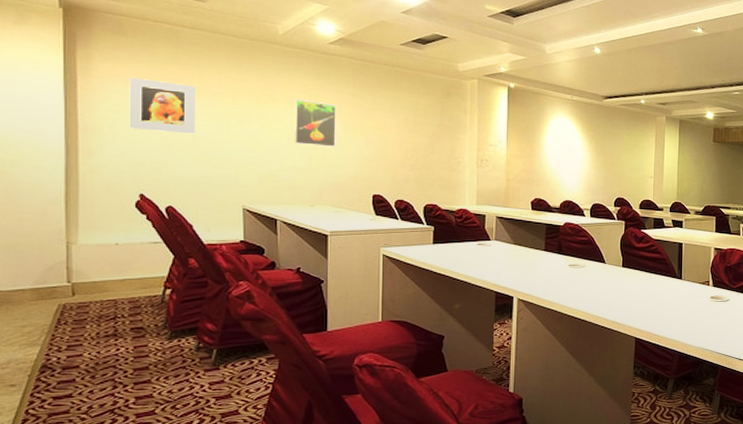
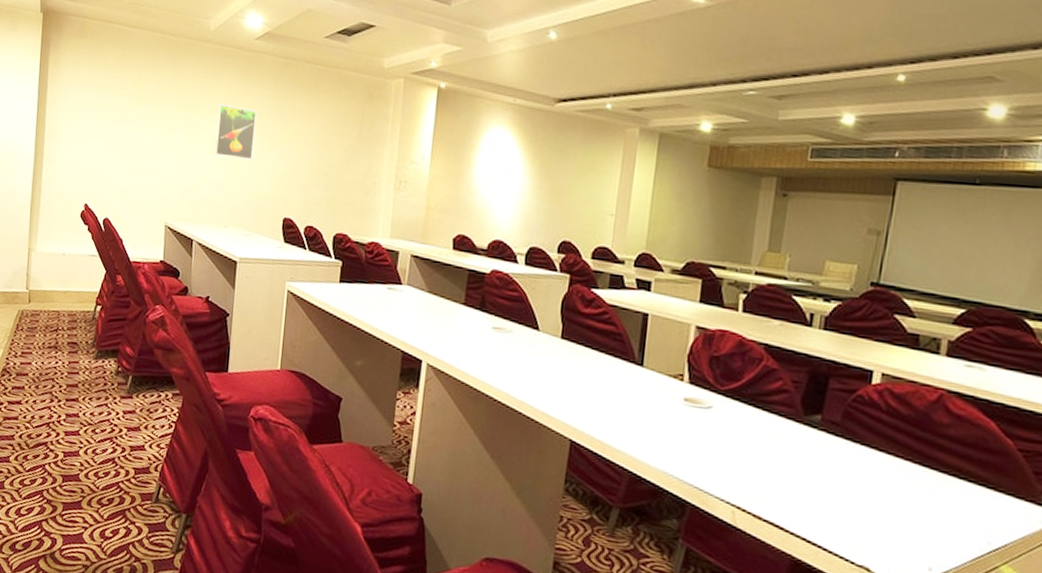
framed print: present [129,77,196,134] -> none [81,81,136,142]

